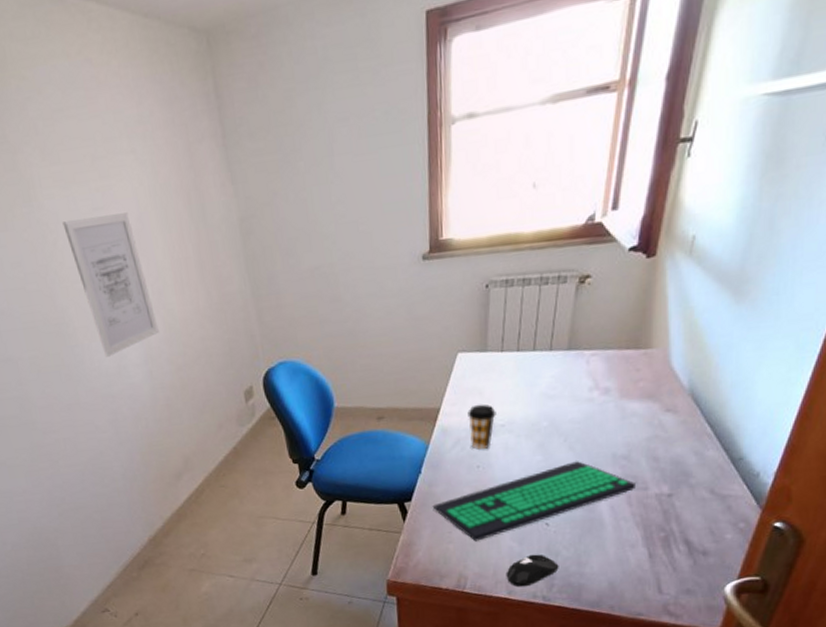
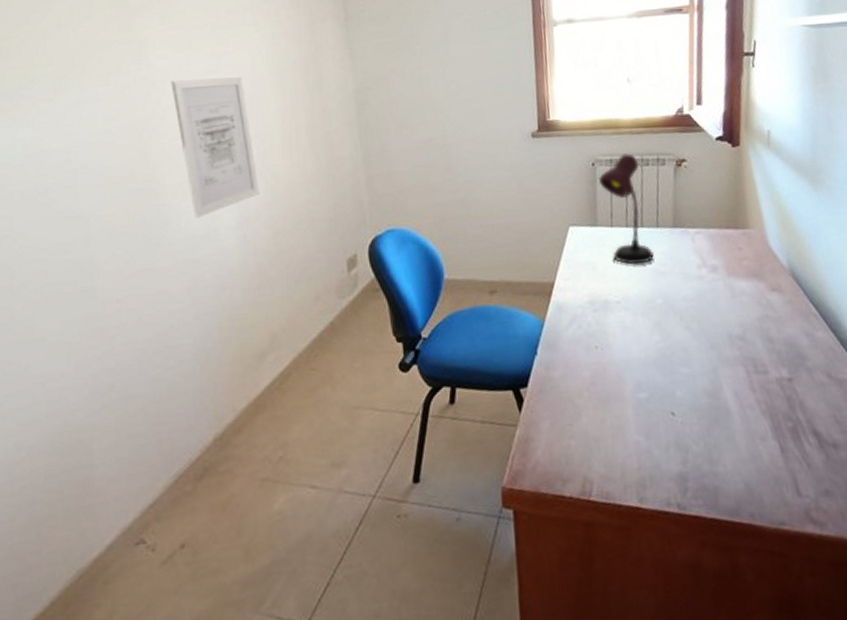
computer keyboard: present [432,461,635,542] -> none [550,341,756,436]
coffee cup: present [467,404,496,451] -> none [582,279,611,329]
desk lamp: none [492,272,544,389] -> present [599,153,654,265]
computer mouse: present [506,554,559,587] -> none [634,450,691,493]

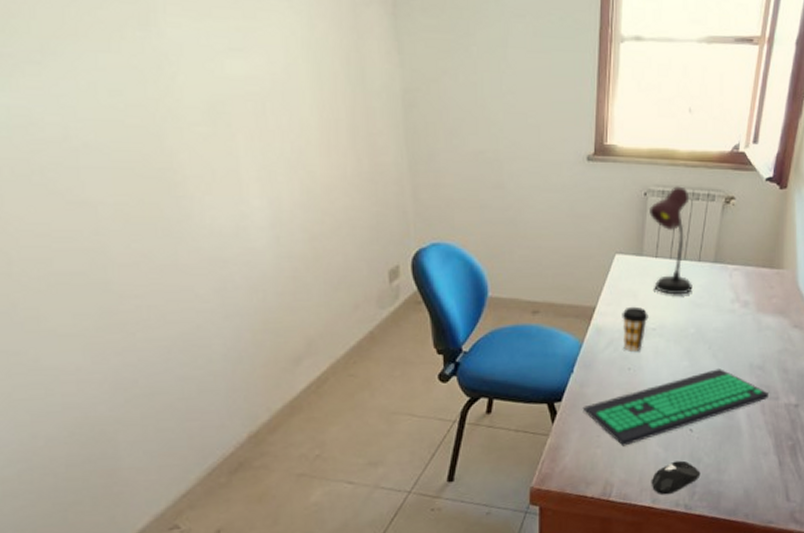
wall art: present [171,77,259,218] -> none [187,56,294,215]
computer keyboard: none [550,341,756,436] -> present [582,369,768,446]
coffee cup: none [582,279,611,329] -> present [622,306,649,353]
computer mouse: none [634,450,691,493] -> present [651,460,701,495]

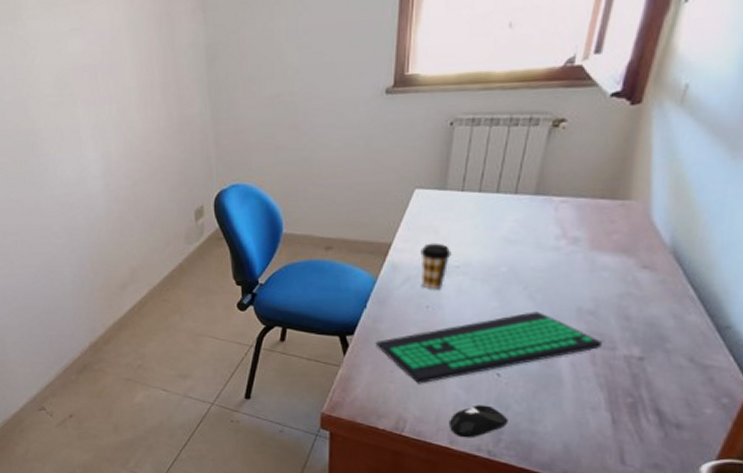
desk lamp: present [649,186,692,295] -> none [456,112,506,231]

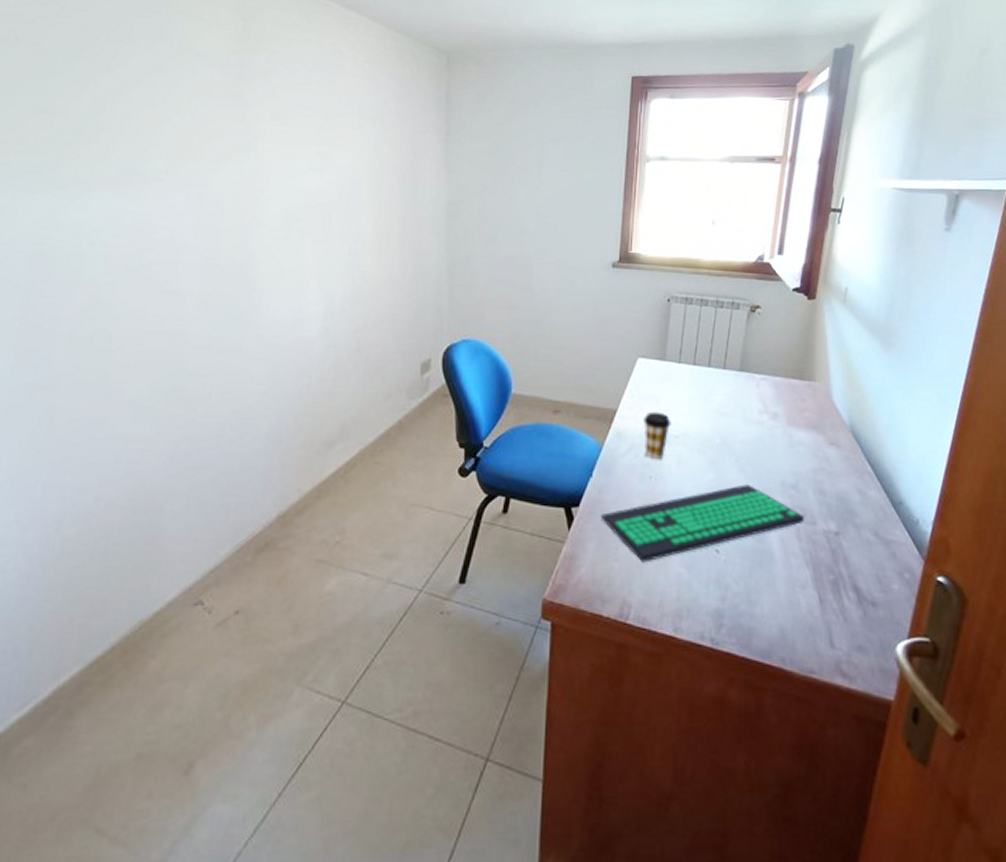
computer mouse: present [448,405,508,438] -> none [672,585,729,624]

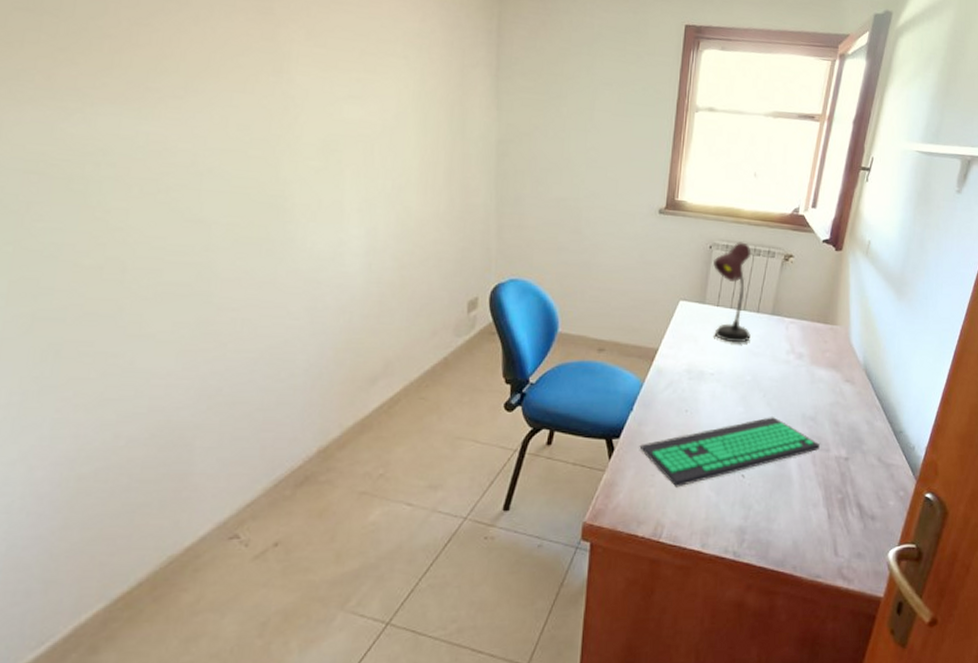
coffee cup: present [643,411,671,460] -> none [682,351,708,395]
desk lamp: none [673,294,717,403] -> present [713,242,751,343]

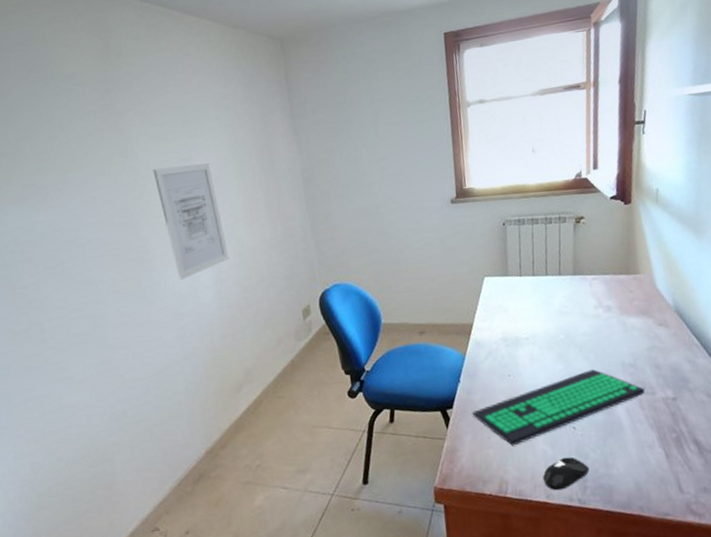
wall art: none [311,100,390,241] -> present [153,163,229,280]
computer mouse: none [701,506,751,540] -> present [542,457,590,491]
desk lamp: present [713,242,751,343] -> none [509,214,557,307]

